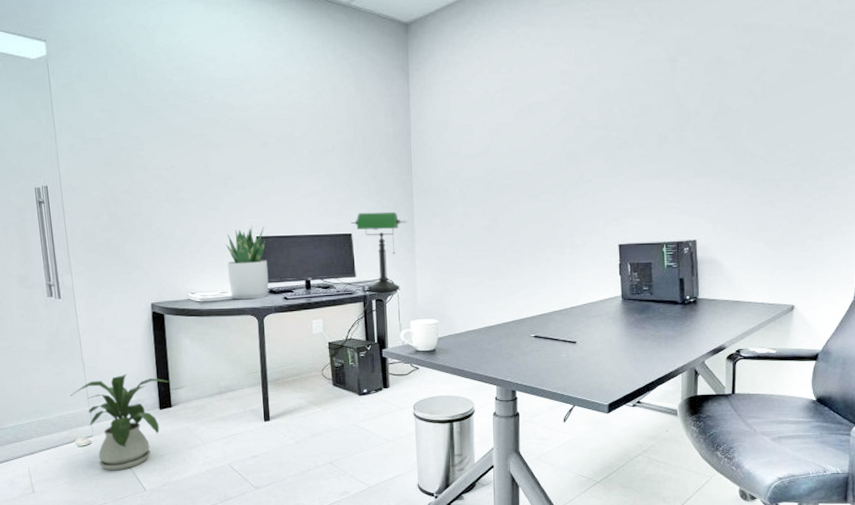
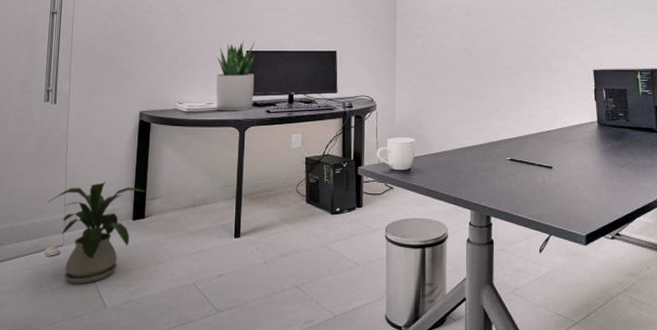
desk lamp: present [351,211,407,292] -> none [337,31,390,109]

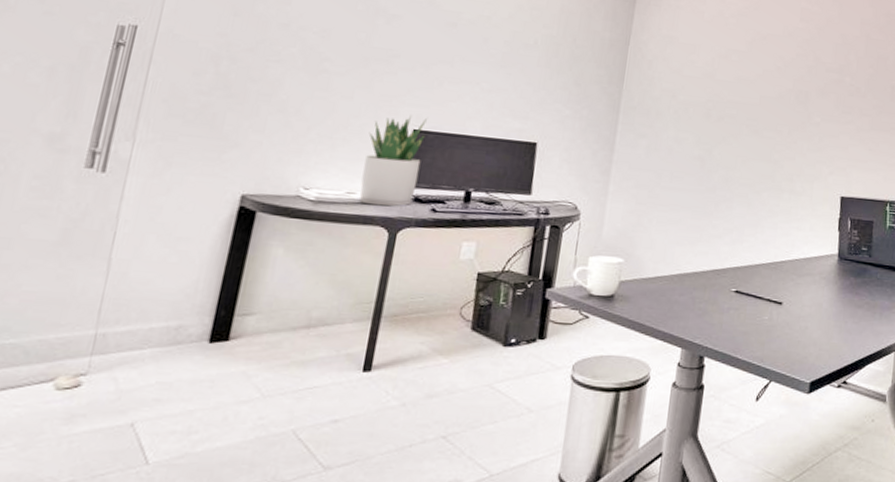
house plant: present [47,181,147,285] -> none [69,287,237,431]

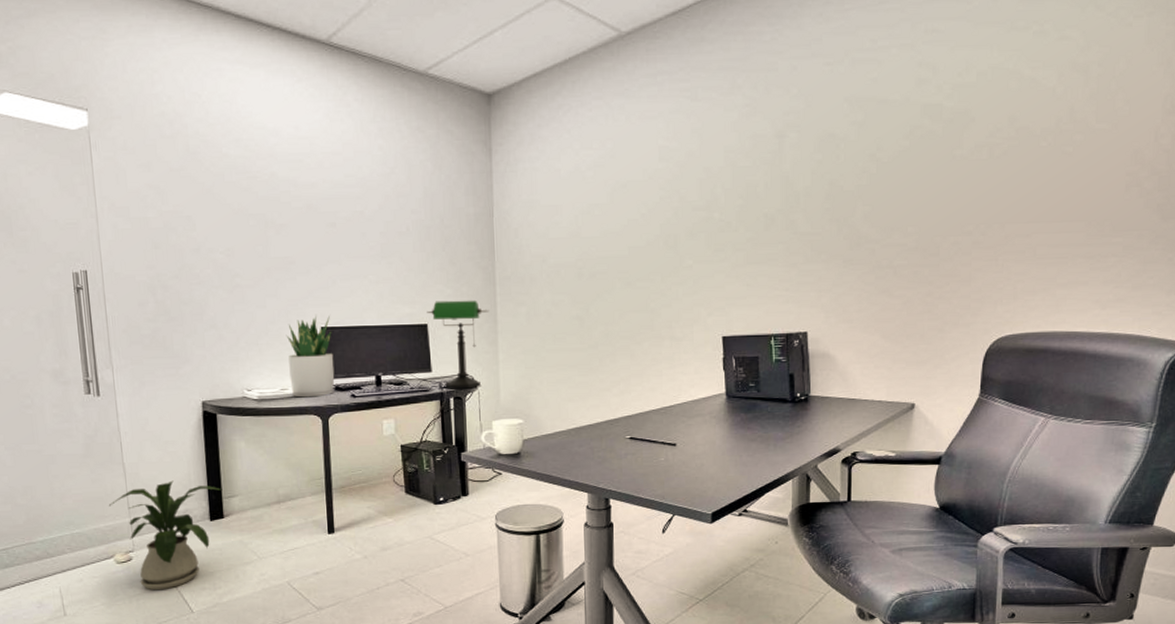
house plant: none [69,287,237,431] -> present [108,480,222,591]
desk lamp: none [539,120,608,219] -> present [427,300,489,389]

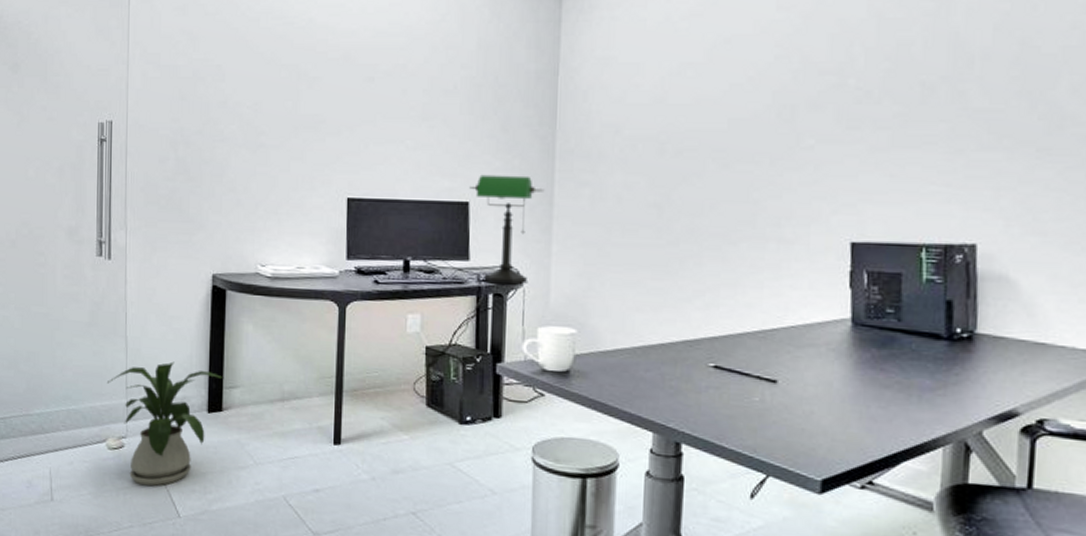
planter: present [286,315,335,398] -> none [308,183,359,280]

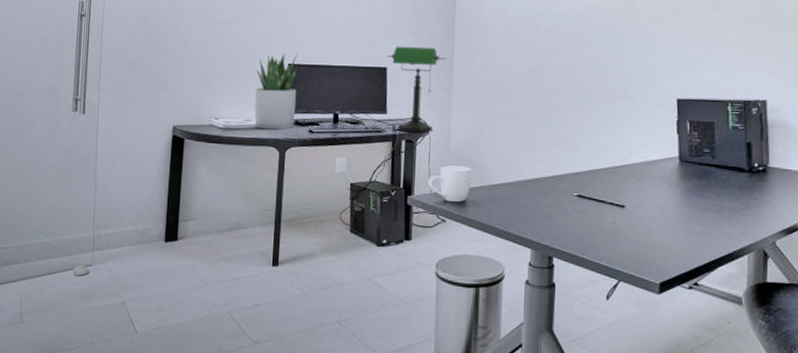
house plant: present [106,361,224,486] -> none [76,199,180,307]
planter: none [308,183,359,280] -> present [254,52,298,130]

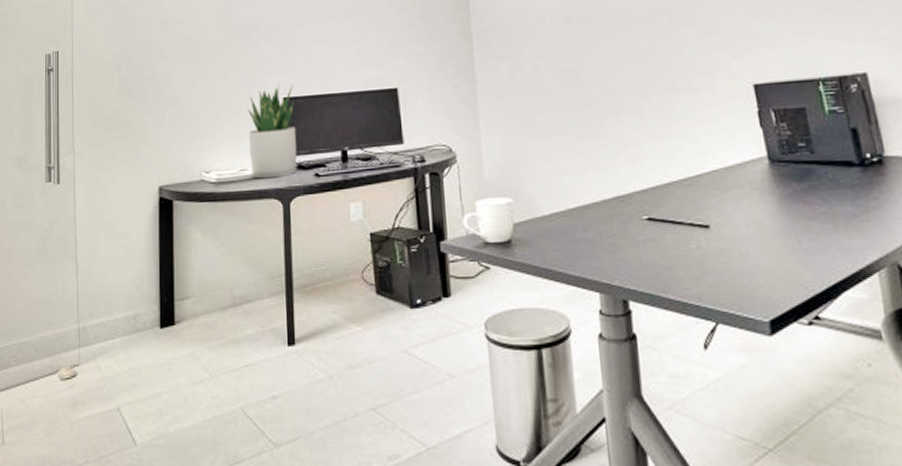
desk lamp: present [387,46,447,133] -> none [396,57,466,164]

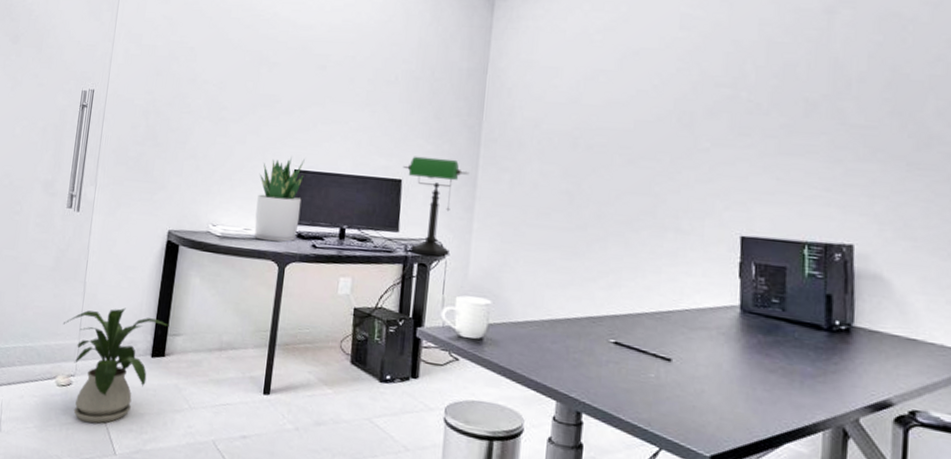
house plant: none [58,279,175,415] -> present [62,307,169,424]
desk lamp: none [396,57,466,164] -> present [403,156,470,257]

